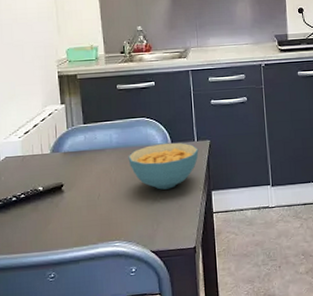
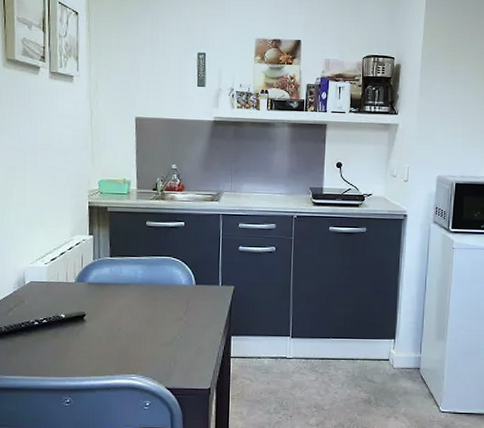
cereal bowl: present [128,142,199,190] -> none [151,284,222,330]

